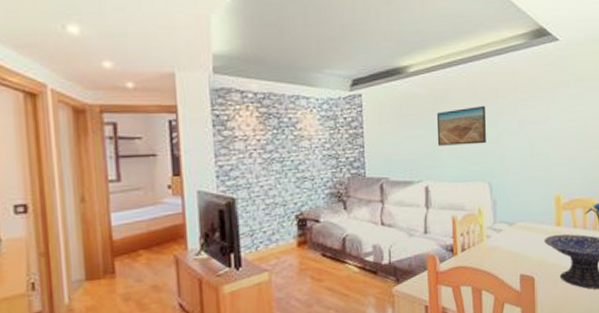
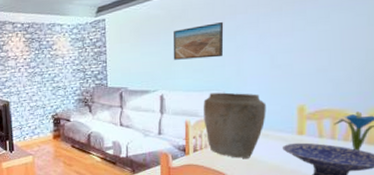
vase: none [470,182,529,256] -> present [204,92,267,158]

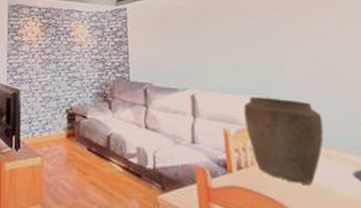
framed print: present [173,21,224,60] -> none [201,17,261,56]

